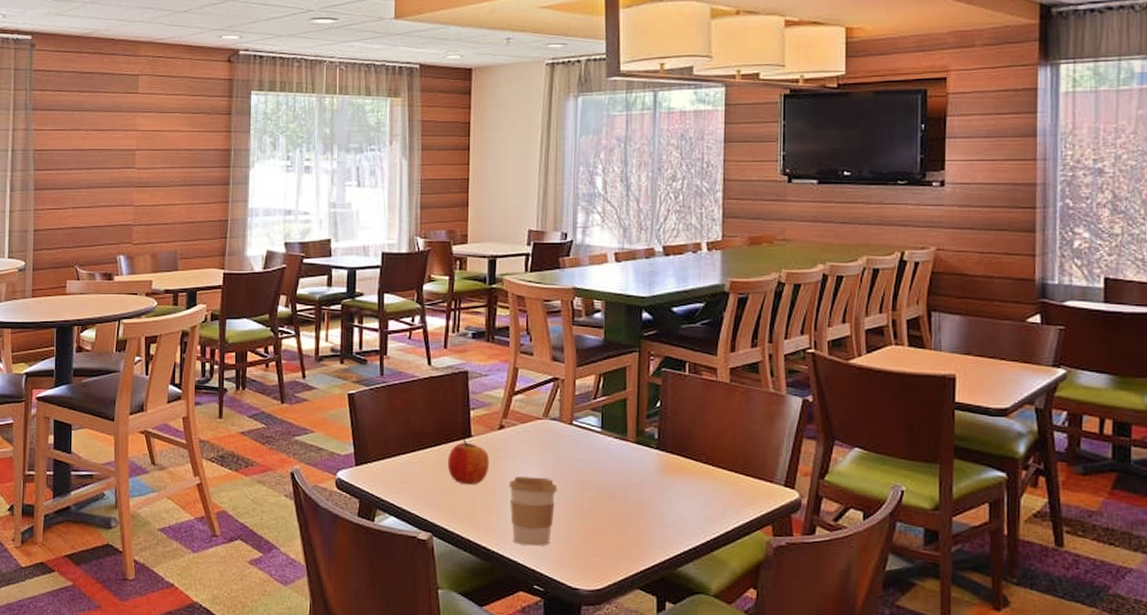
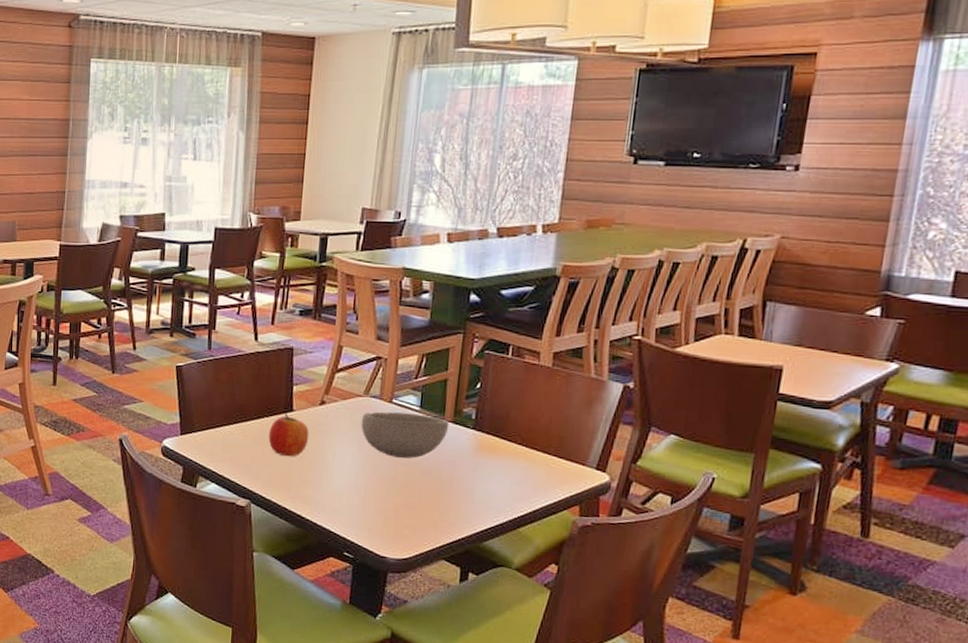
coffee cup: present [508,476,558,547] -> none [326,450,374,517]
bowl: none [542,434,632,482] -> present [361,411,450,458]

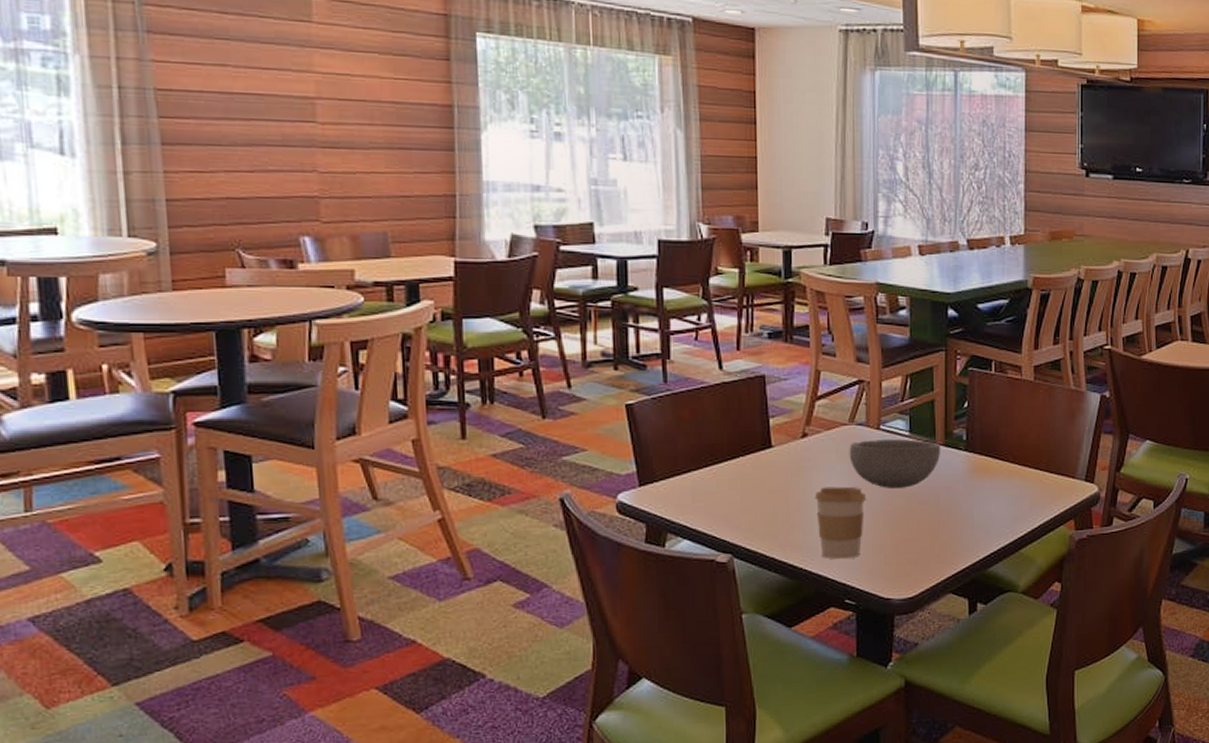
apple: present [268,413,309,457] -> none [746,450,793,500]
coffee cup: none [326,450,374,517] -> present [814,486,867,560]

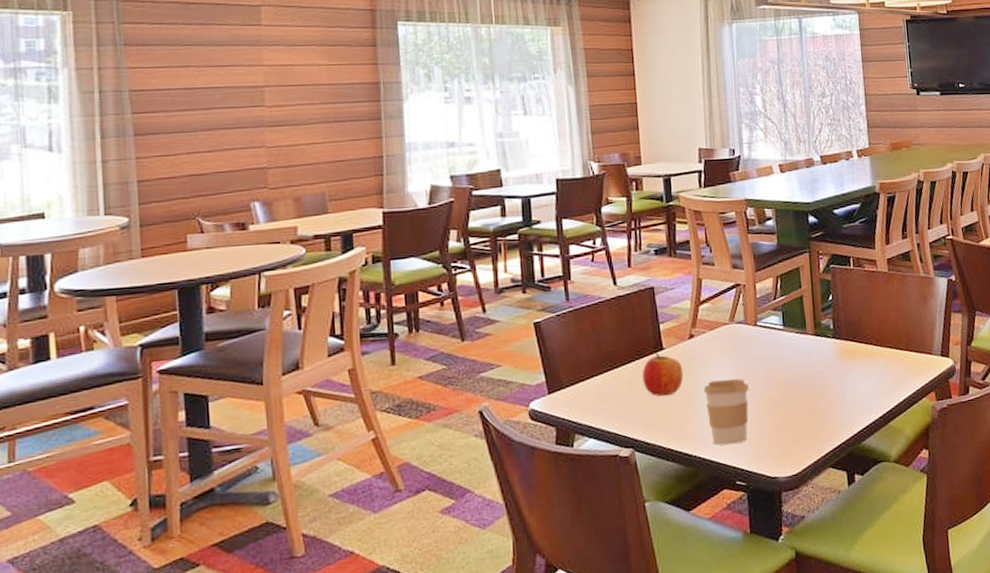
apple: none [746,450,793,500] -> present [642,353,684,396]
bowl: present [849,439,941,488] -> none [731,332,812,378]

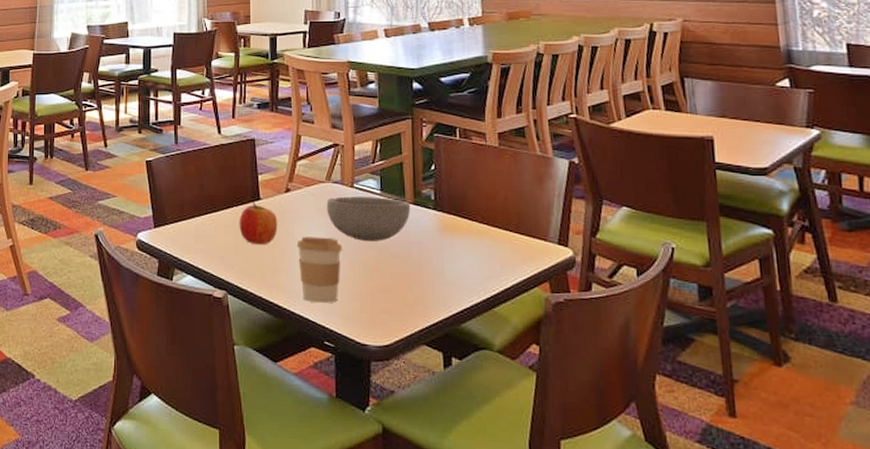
bowl: none [731,332,812,378] -> present [326,196,411,241]

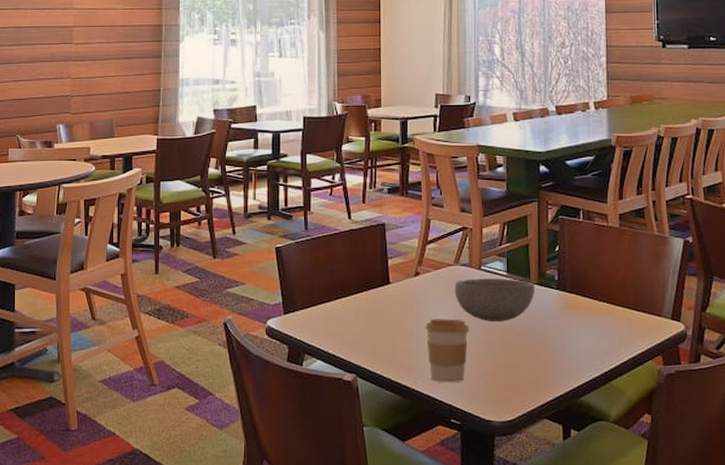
apple: present [239,202,278,245] -> none [369,286,407,329]

